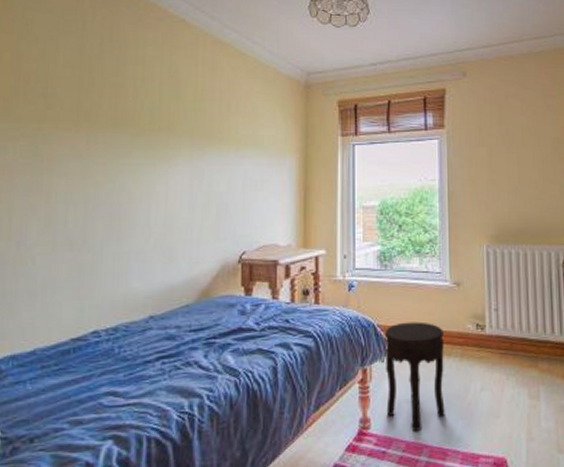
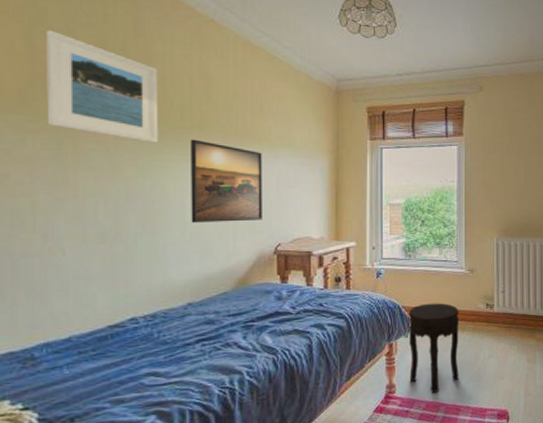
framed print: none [27,39,130,147] -> present [47,29,159,143]
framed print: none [156,141,229,230] -> present [191,139,262,223]

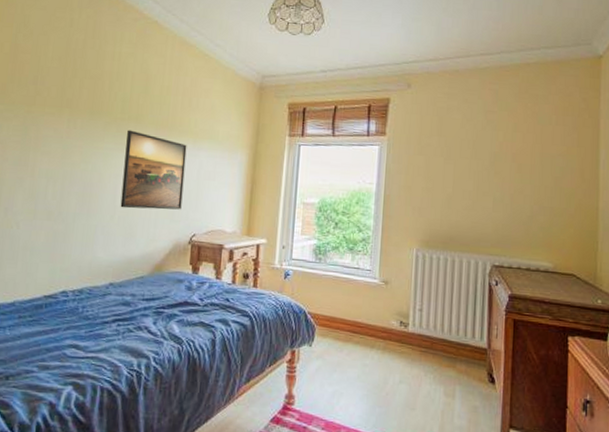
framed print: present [47,29,159,143] -> none [19,33,107,133]
side table: present [408,303,459,393] -> none [310,312,369,413]

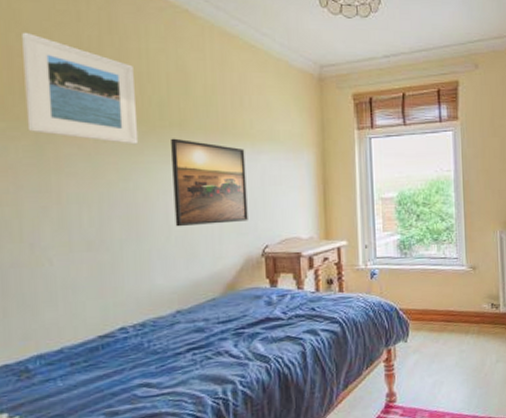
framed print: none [19,33,107,133] -> present [22,32,139,145]

